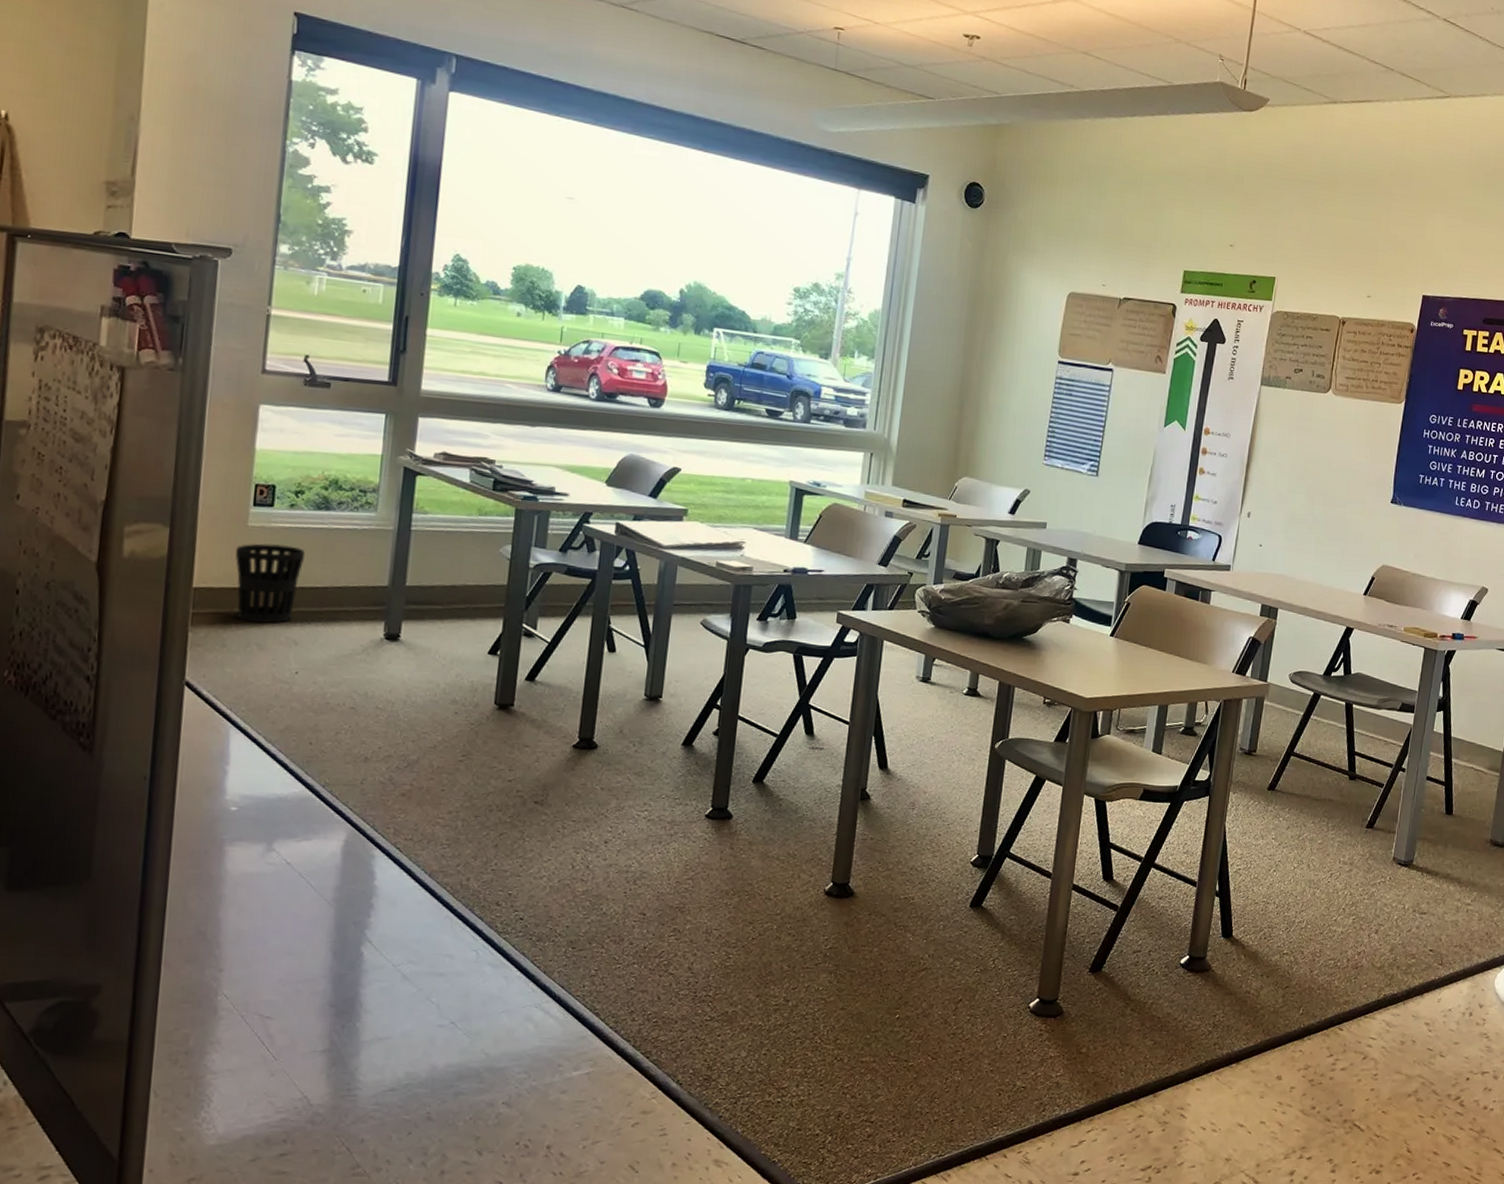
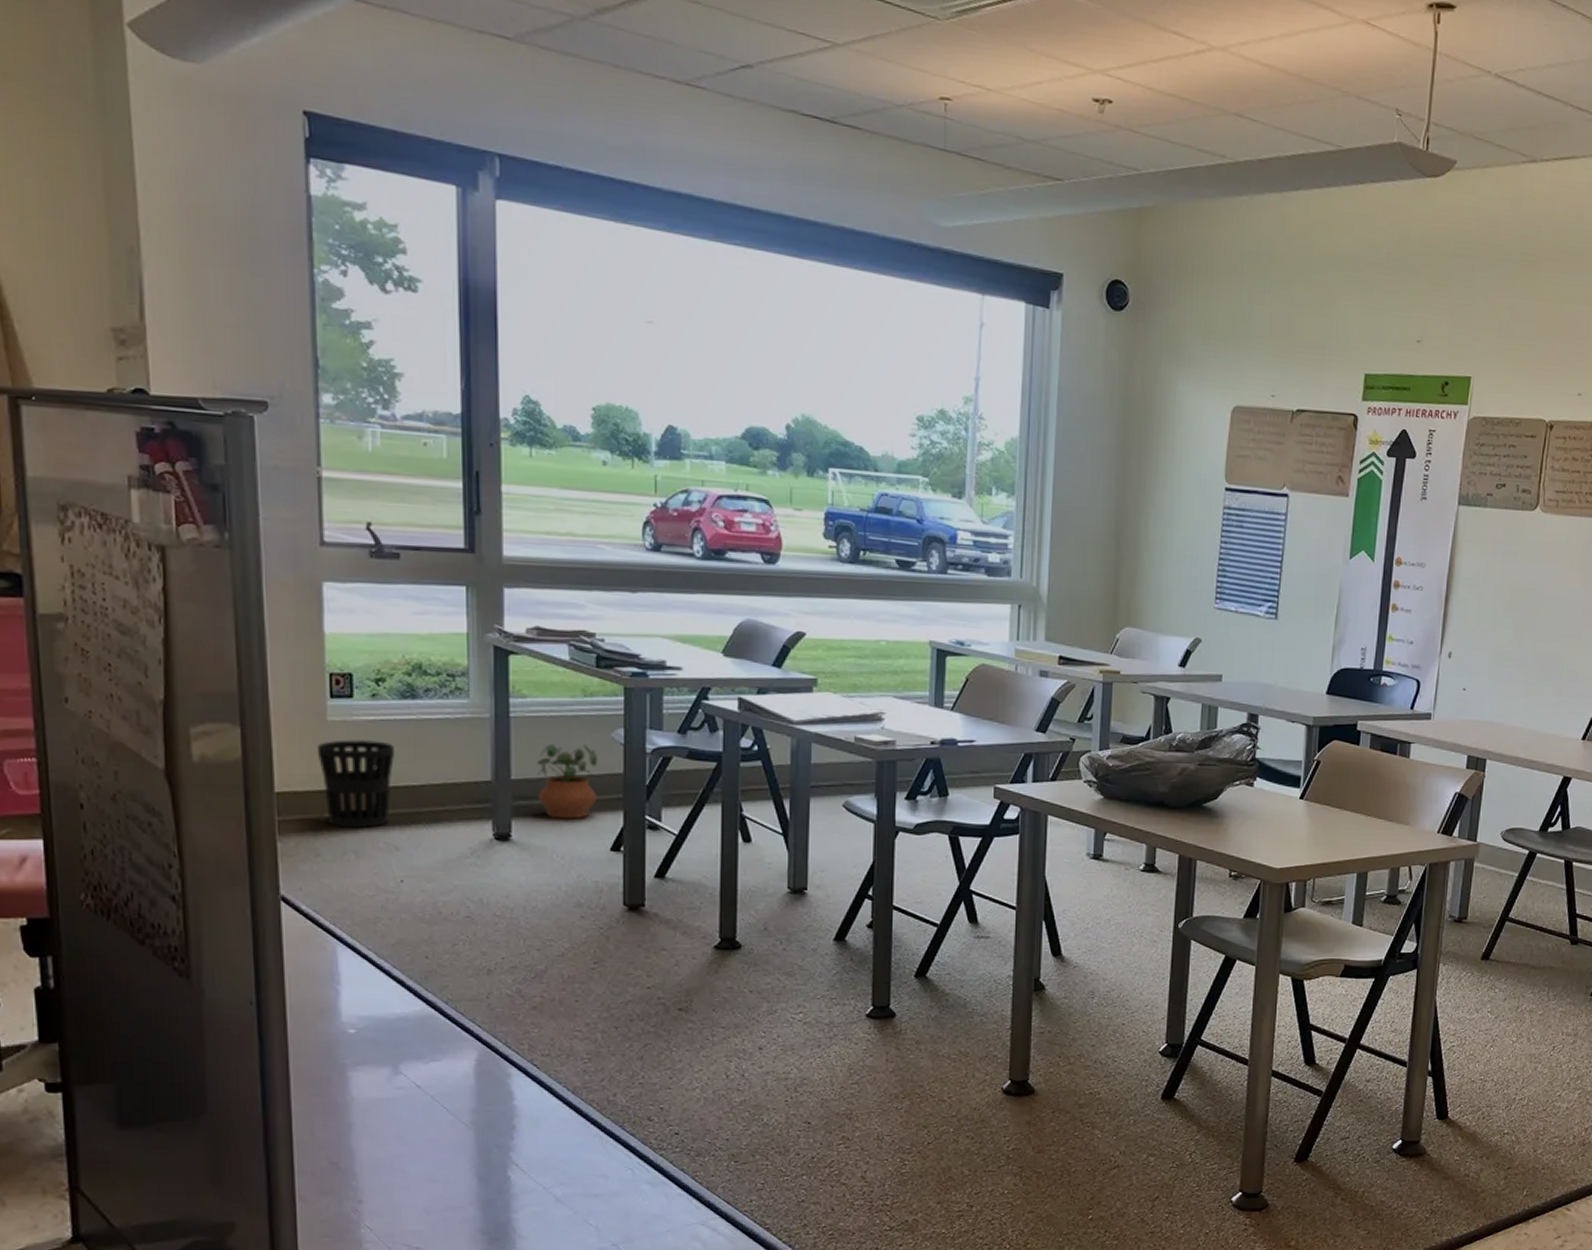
potted plant: none [428,555,485,624] -> present [537,743,597,819]

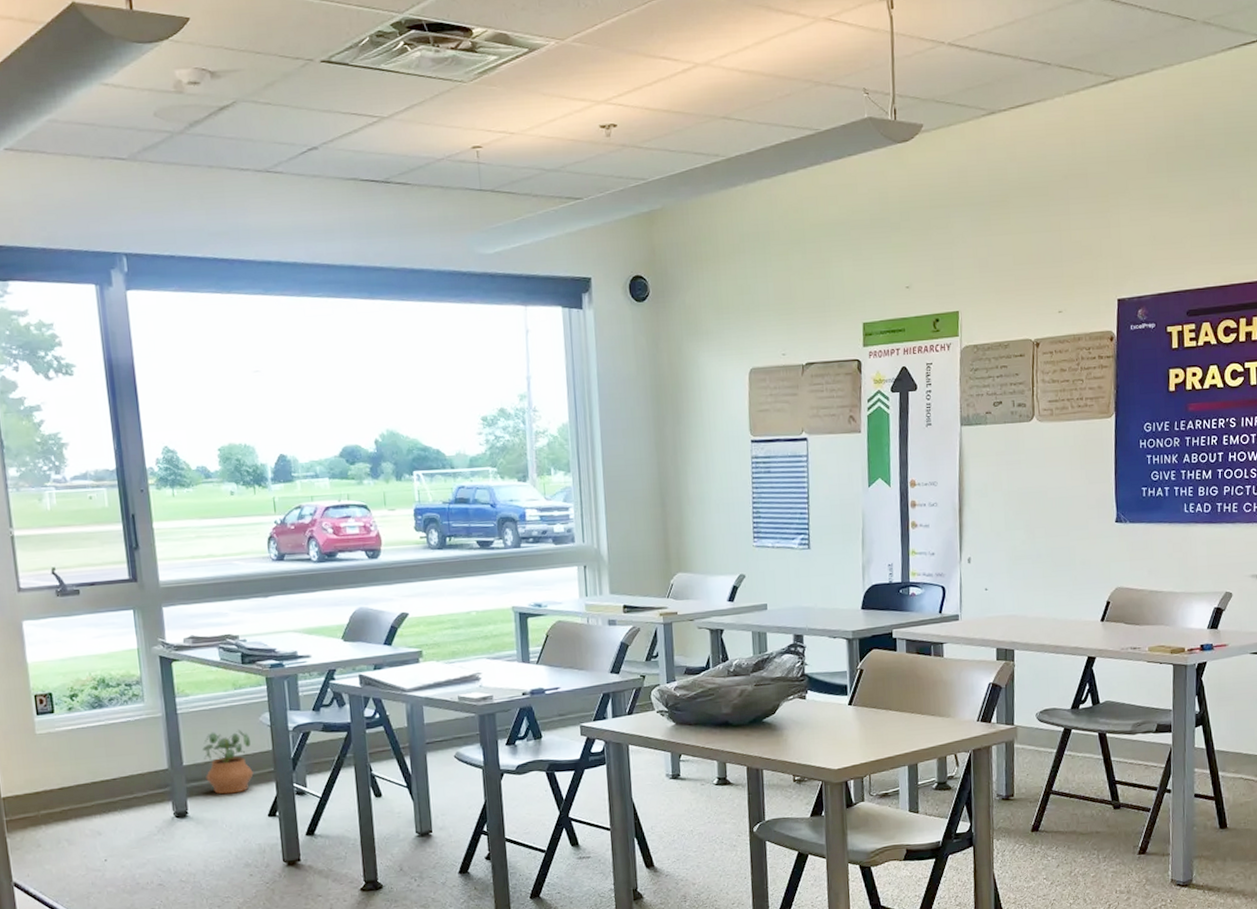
wastebasket: present [316,739,394,829] -> none [30,746,91,821]

